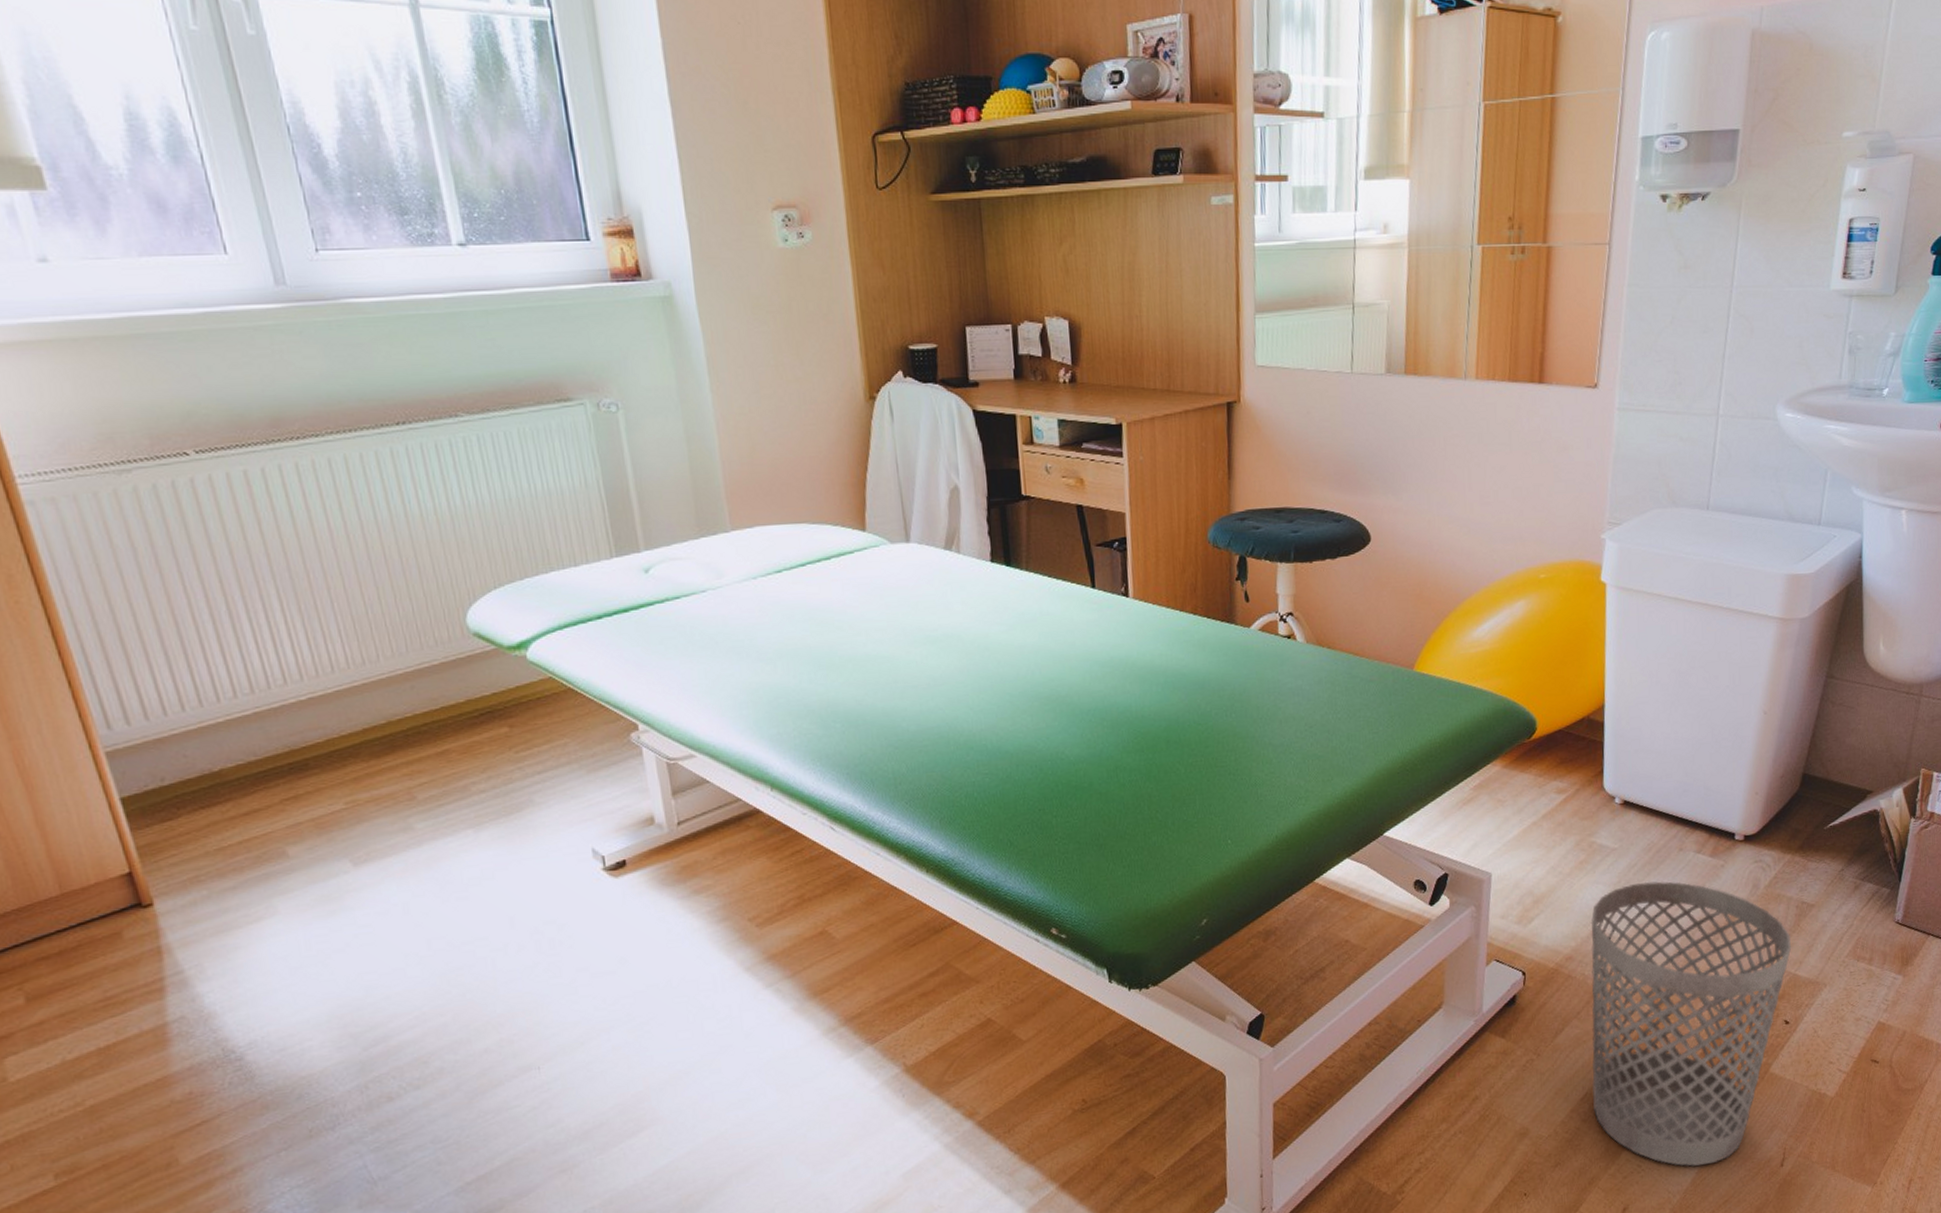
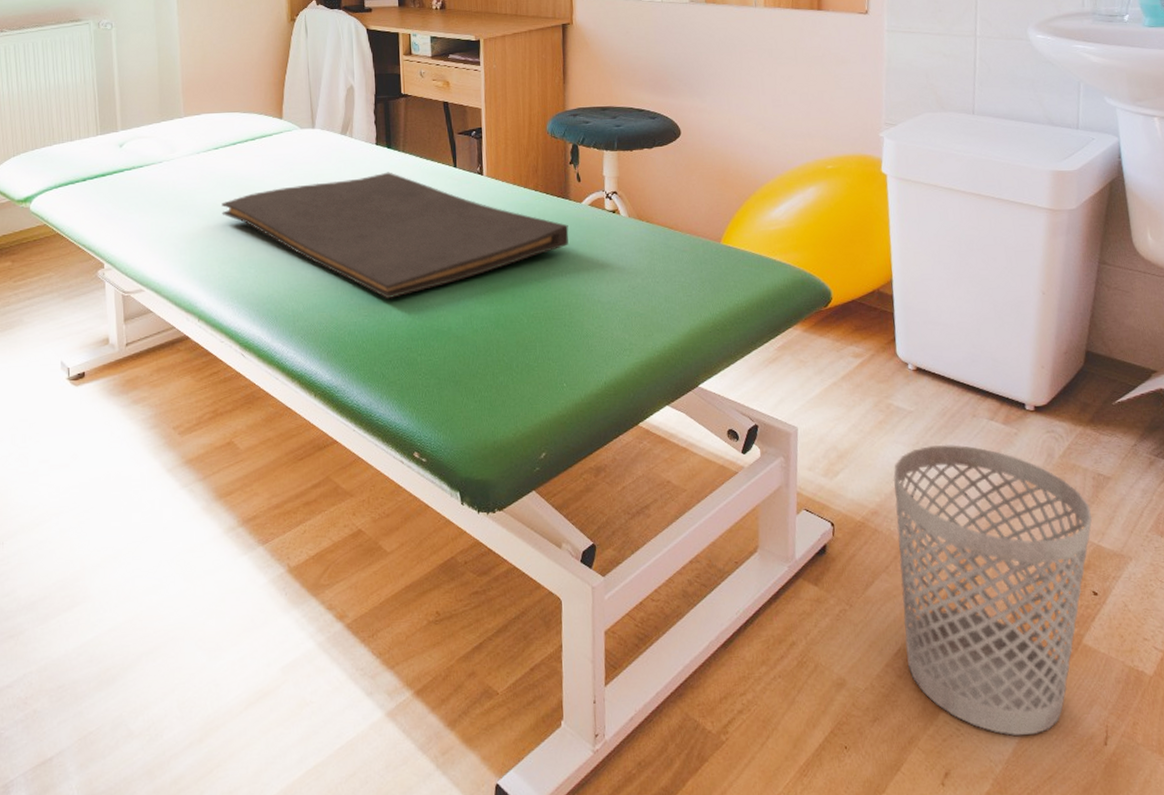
hand towel: none [791,596,1235,753] -> present [221,172,569,299]

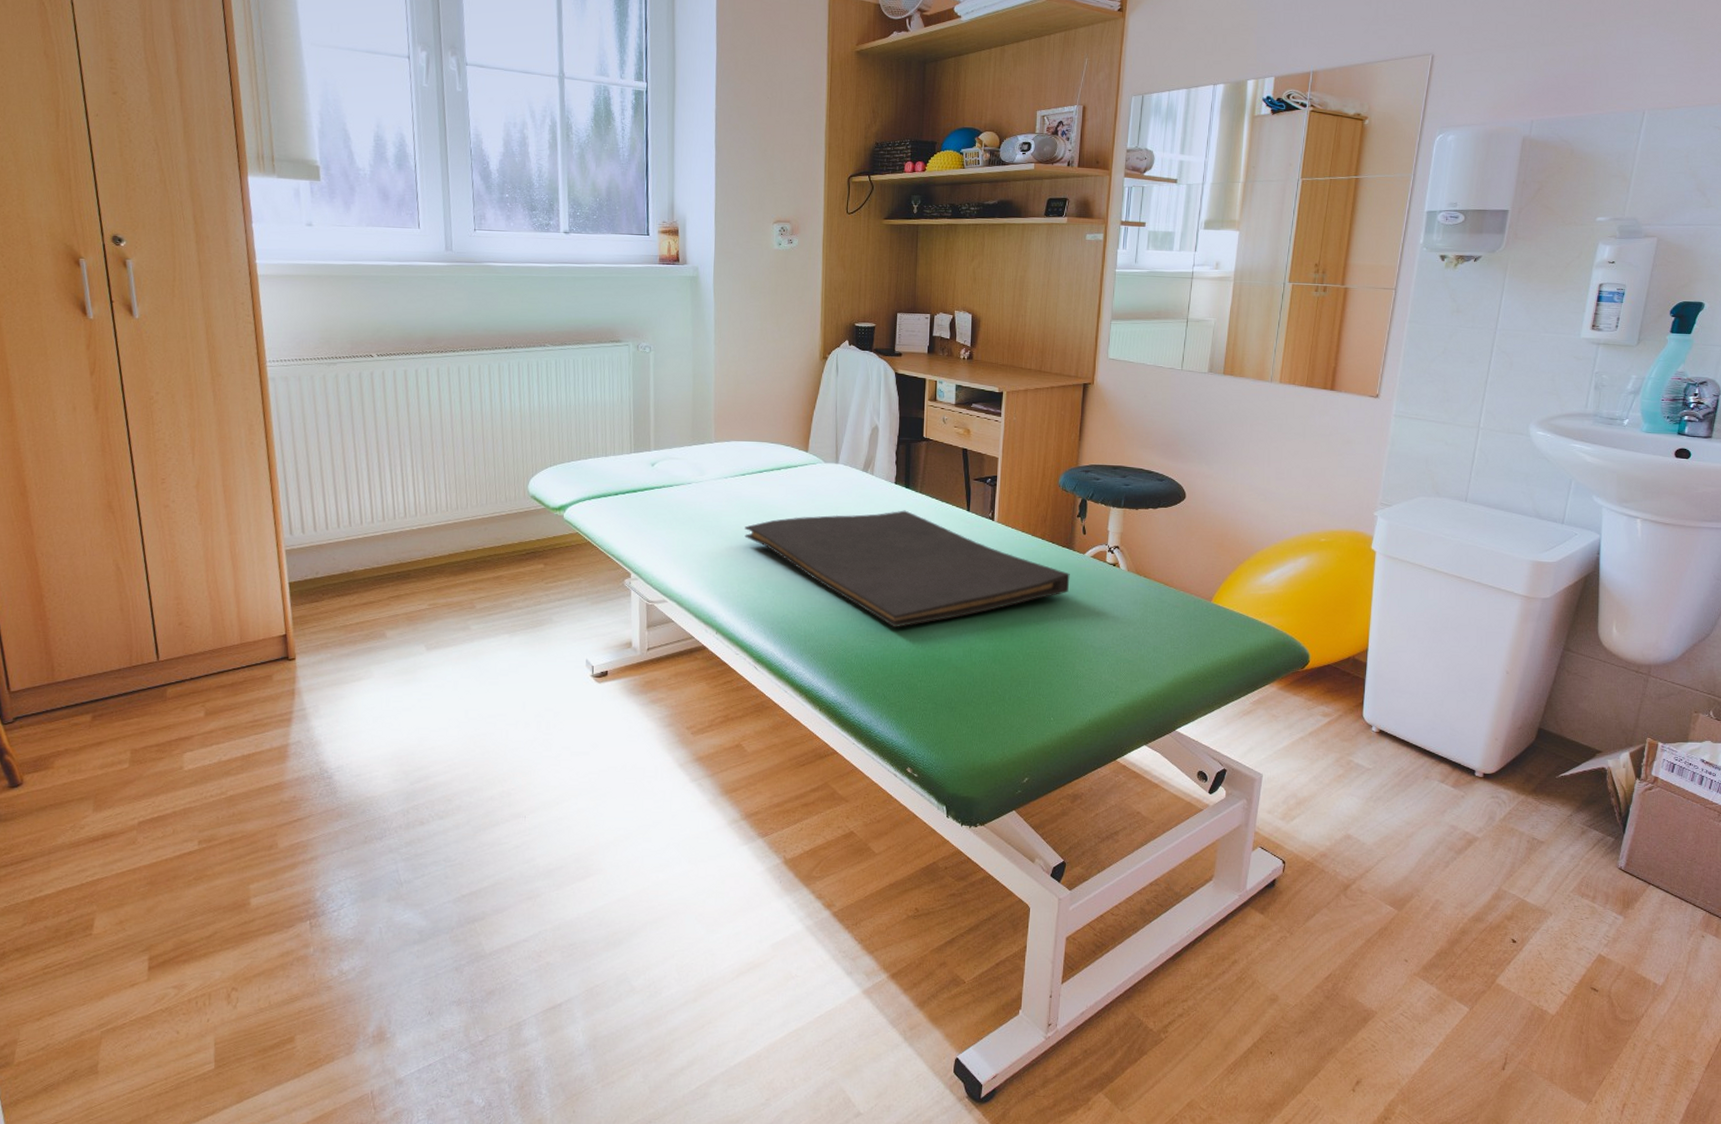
wastebasket: present [893,444,1093,735] -> none [1336,800,1522,1055]

